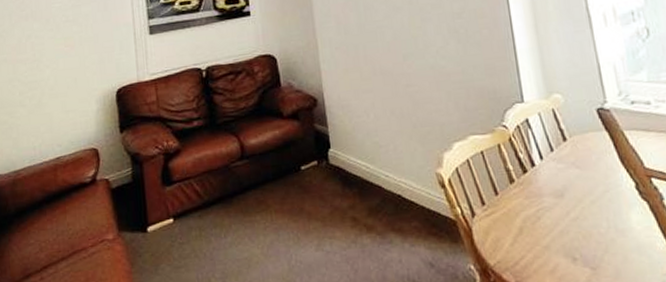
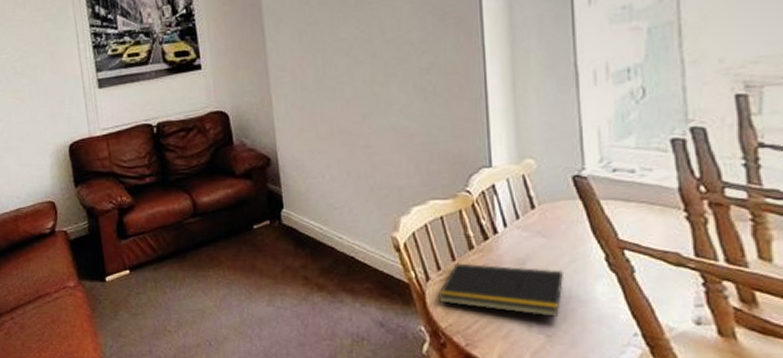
notepad: none [484,196,601,249] -> present [437,263,565,317]

